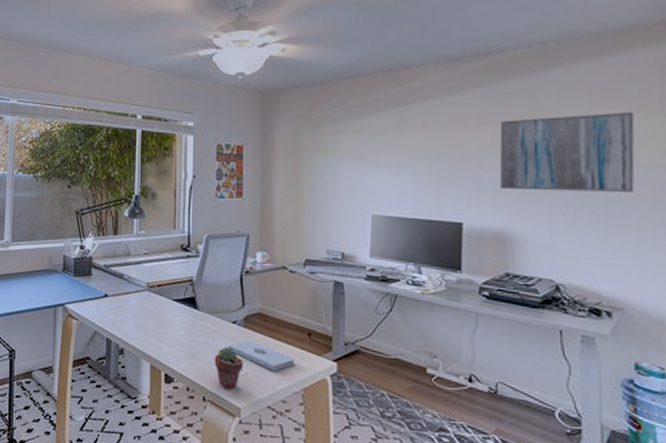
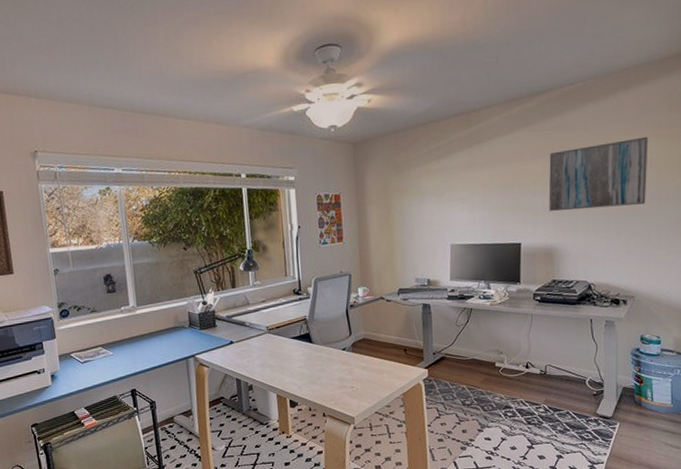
potted succulent: present [214,346,244,390] -> none [329,370,354,404]
notepad: present [229,340,294,371] -> none [341,362,394,384]

